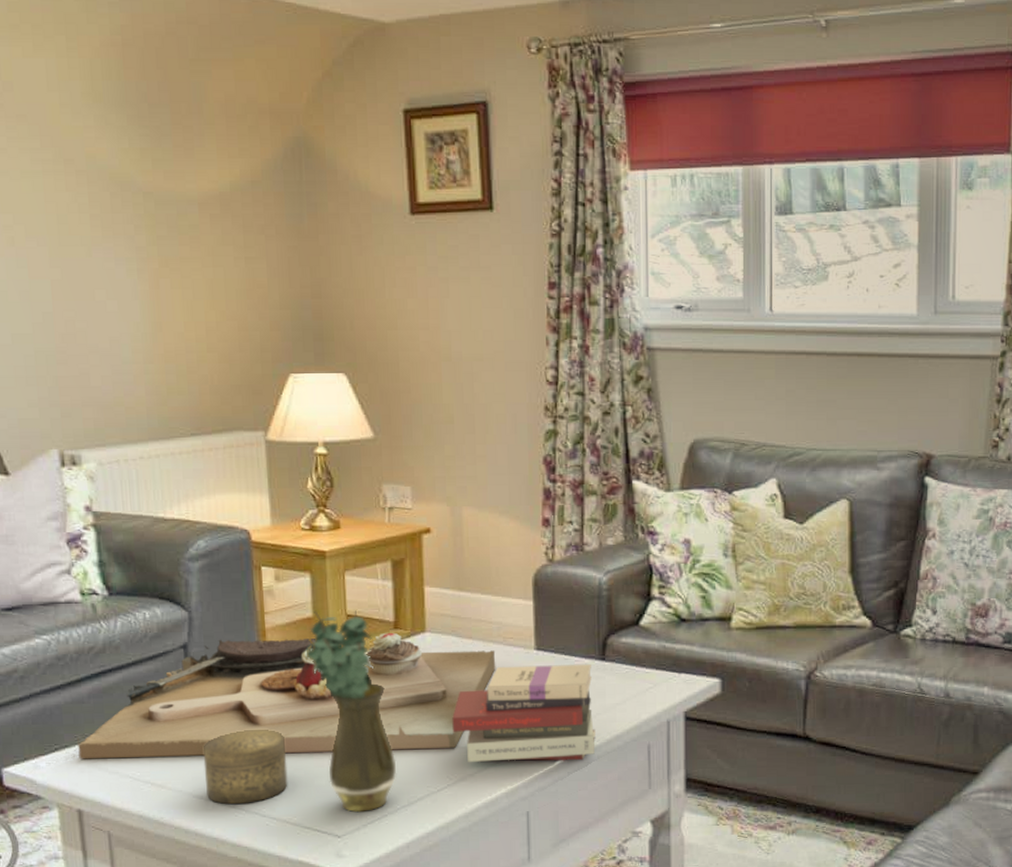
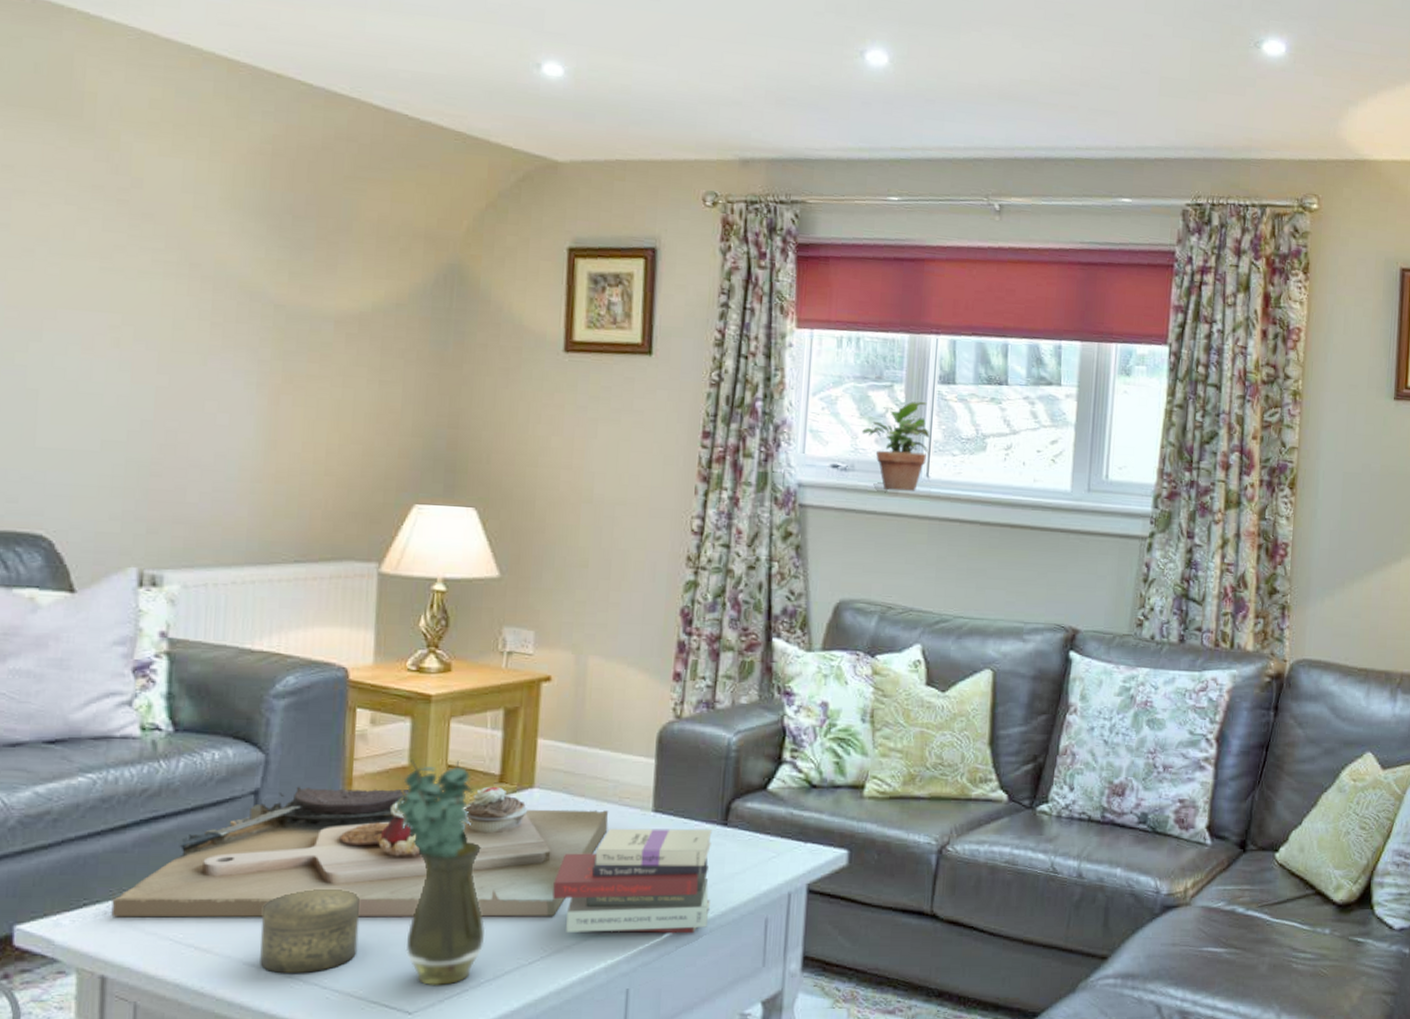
potted plant: none [703,234,771,328] -> present [862,401,930,492]

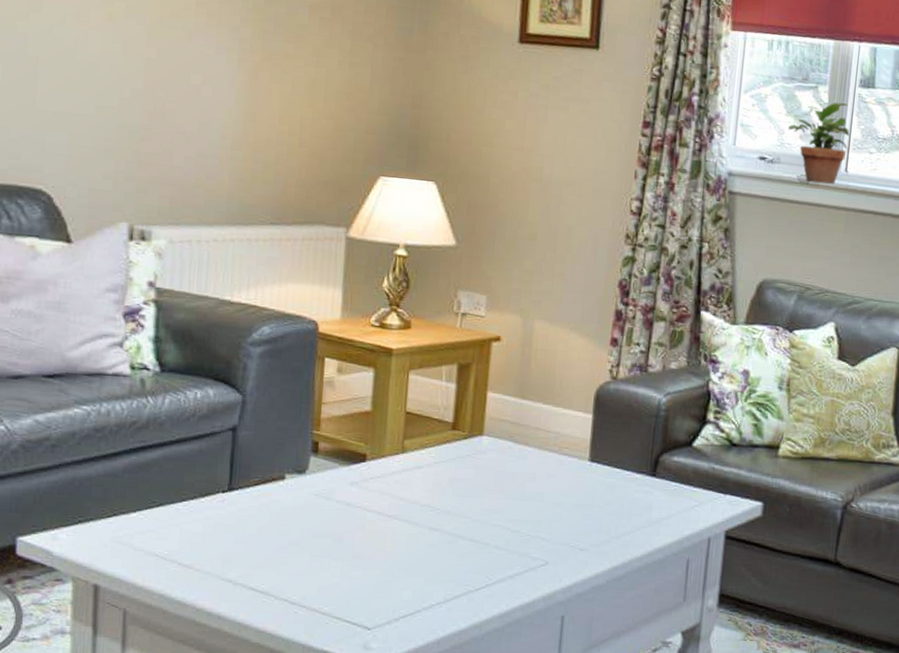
decorative tray: present [111,786,609,918] -> none [103,425,550,549]
decorative box: present [259,889,360,974] -> none [236,517,326,591]
vase: present [395,759,486,986] -> none [358,406,438,606]
books: present [553,828,712,934] -> none [498,474,642,570]

